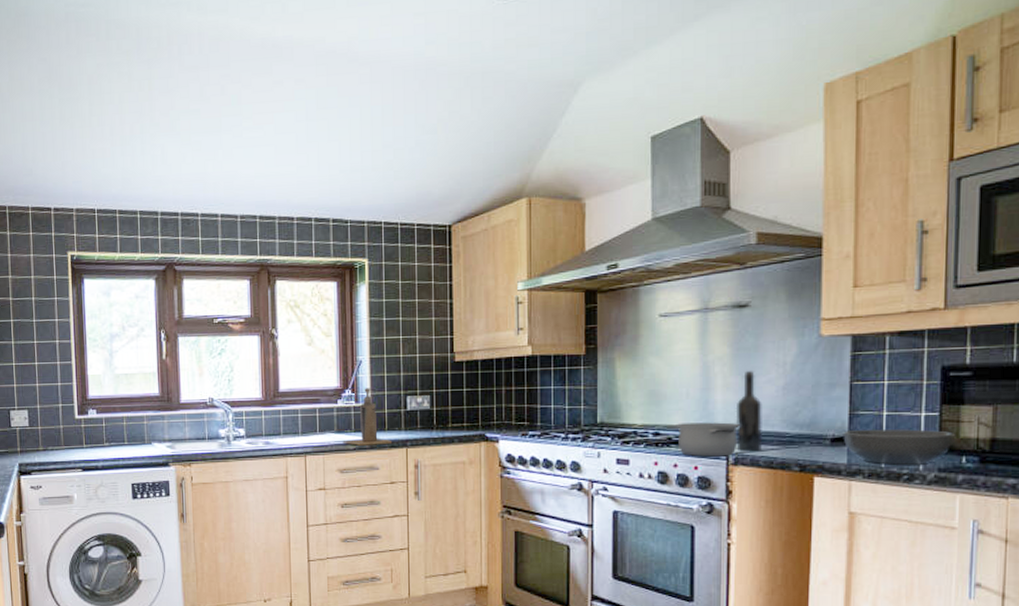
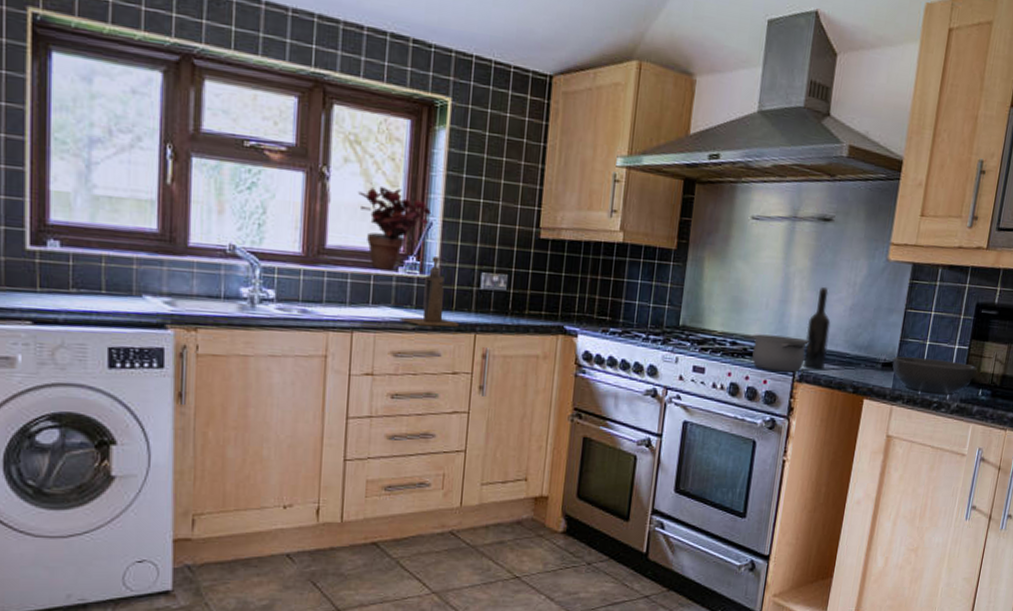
potted plant: none [301,338,360,404] -> present [358,187,432,271]

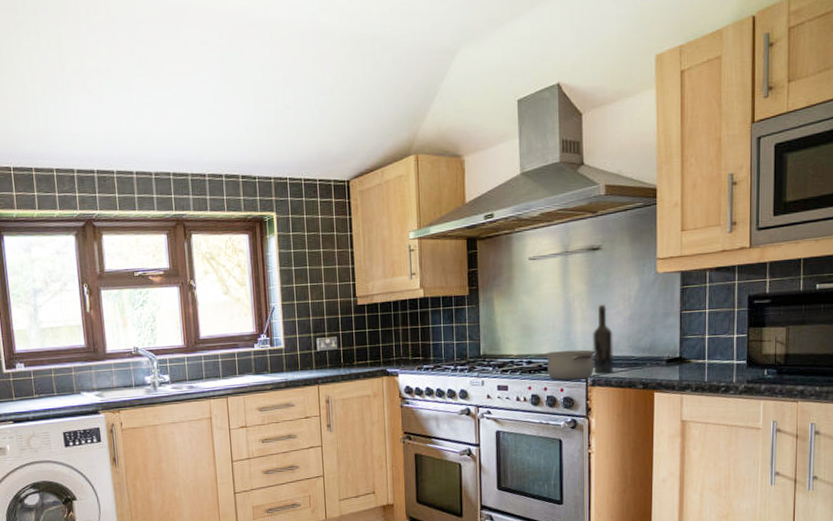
potted plant: present [358,187,432,271] -> none [218,287,273,348]
soap dispenser: present [400,256,460,327] -> none [260,332,306,386]
bowl: present [891,356,977,395] -> none [674,349,759,380]

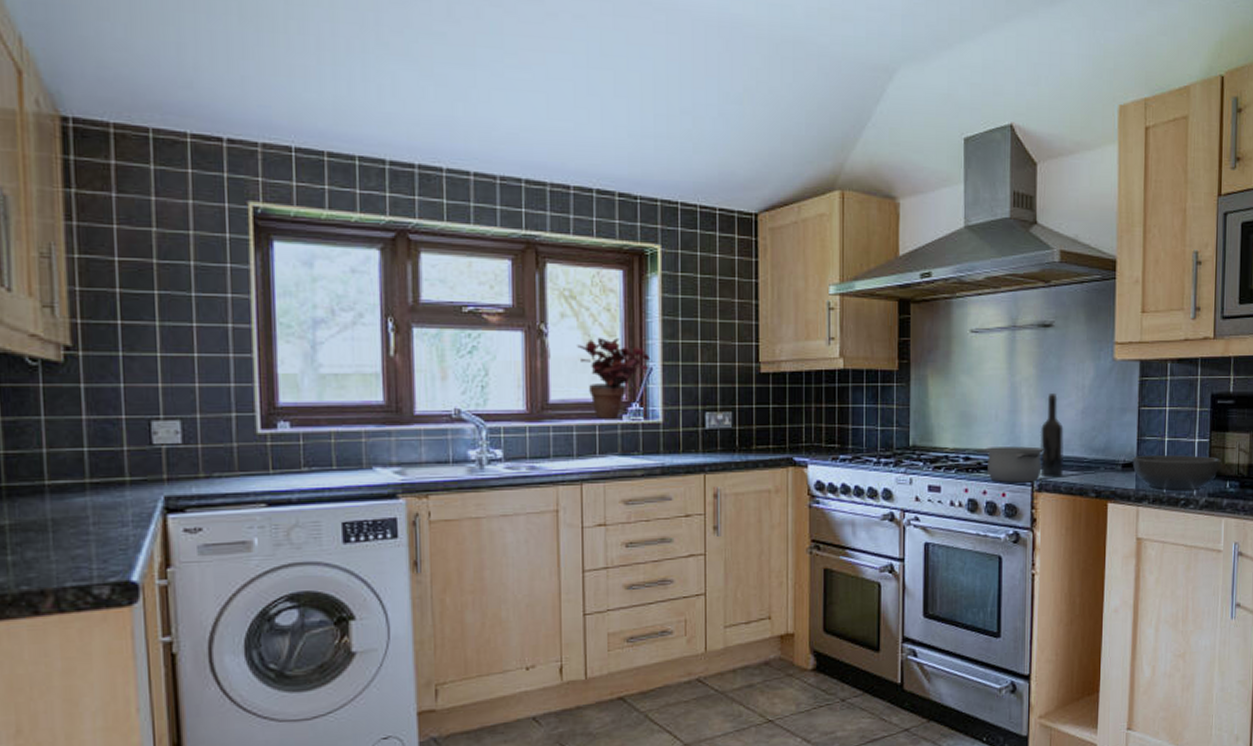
potted plant: none [218,287,273,348] -> present [577,338,651,419]
bowl: none [674,349,759,380] -> present [1131,455,1221,491]

